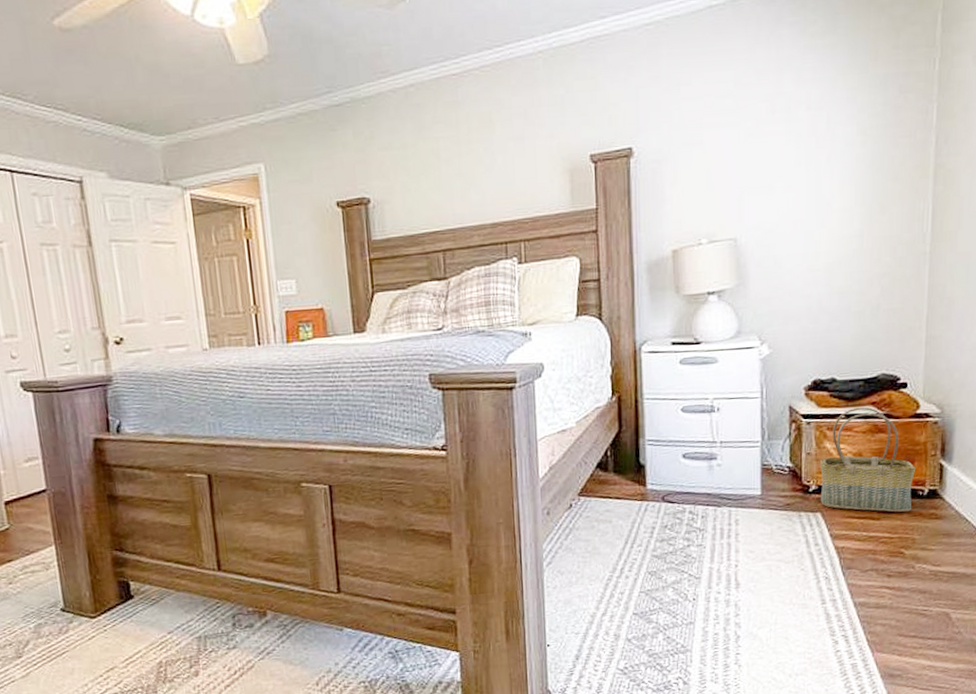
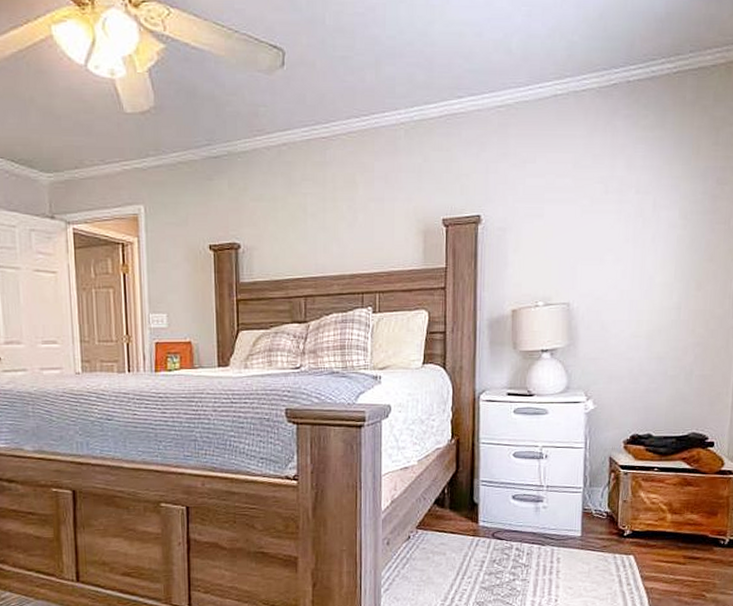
basket: present [819,406,915,513] -> none [633,461,718,559]

